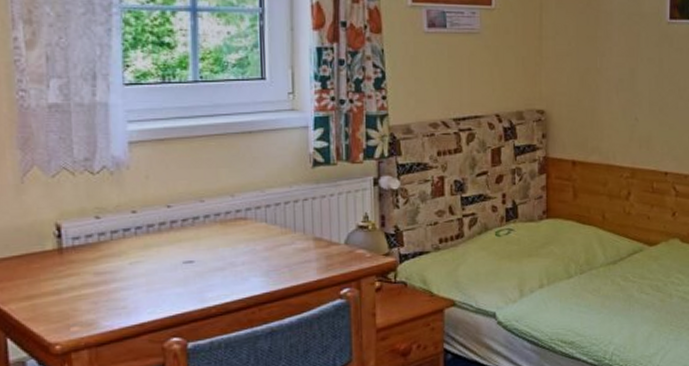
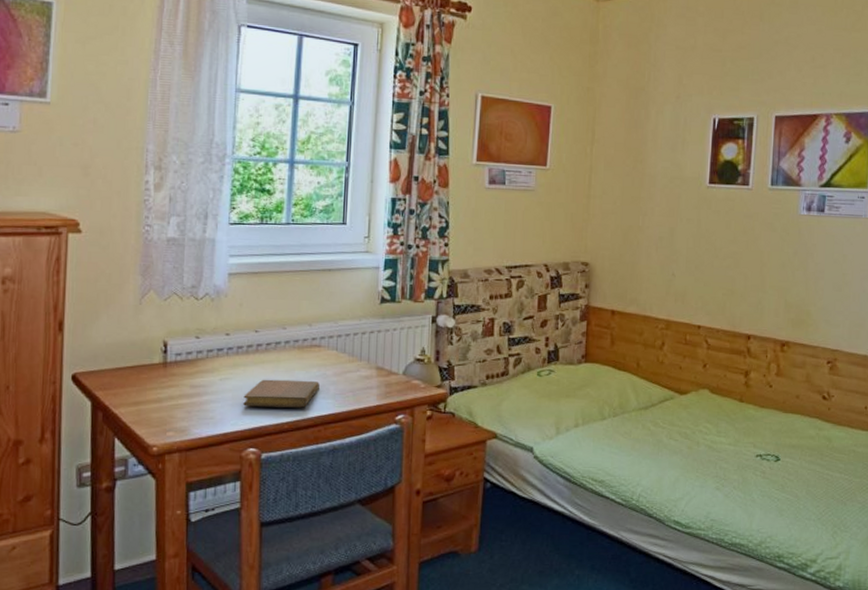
notebook: none [160,257,249,292] -> present [243,379,319,408]

